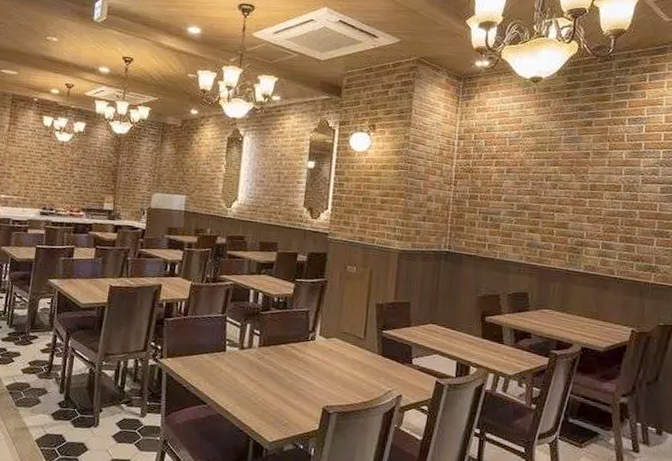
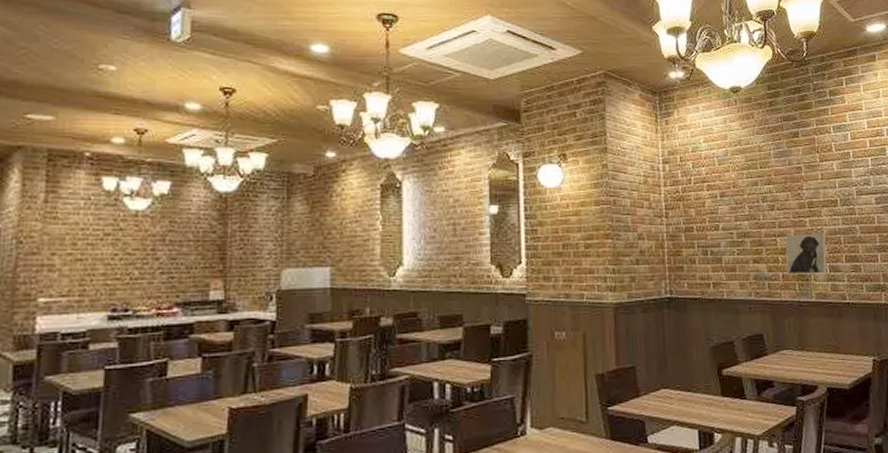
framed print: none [559,211,604,250] -> present [785,234,828,275]

